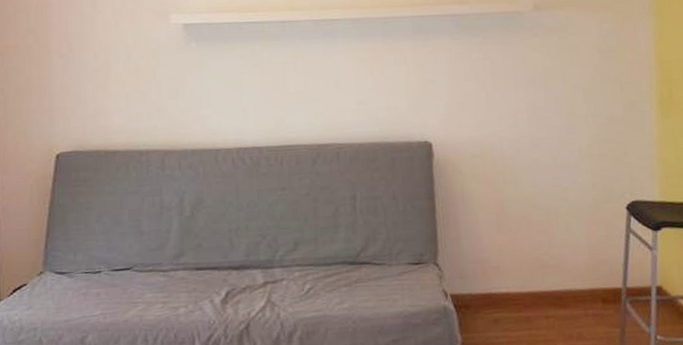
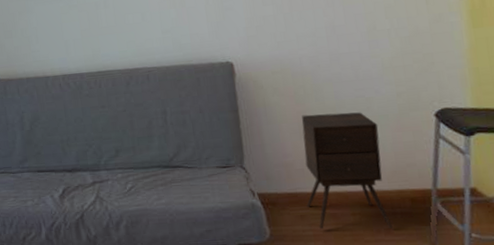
side table: none [499,202,584,335] -> present [301,112,393,229]

